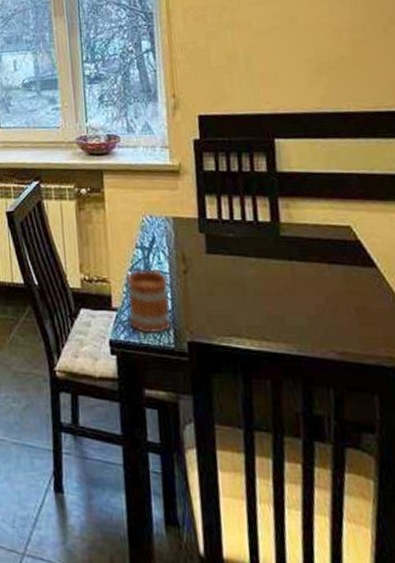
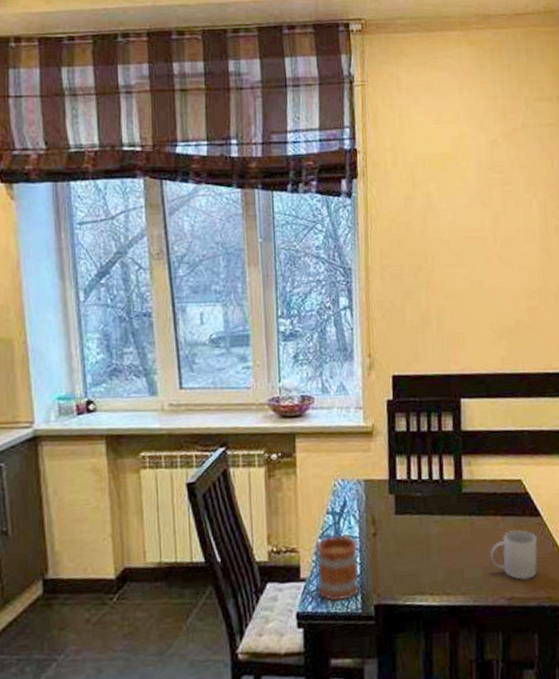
mug: none [316,279,375,336] -> present [490,529,538,581]

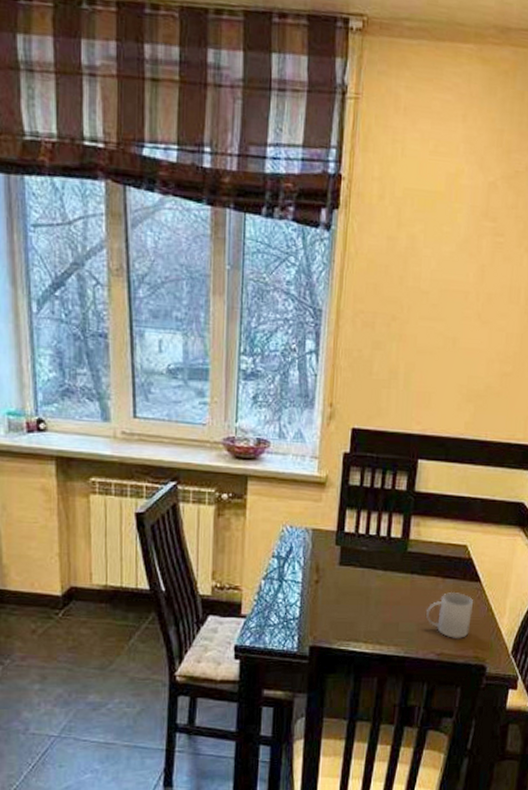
mug: present [316,533,360,601] -> none [256,577,301,639]

